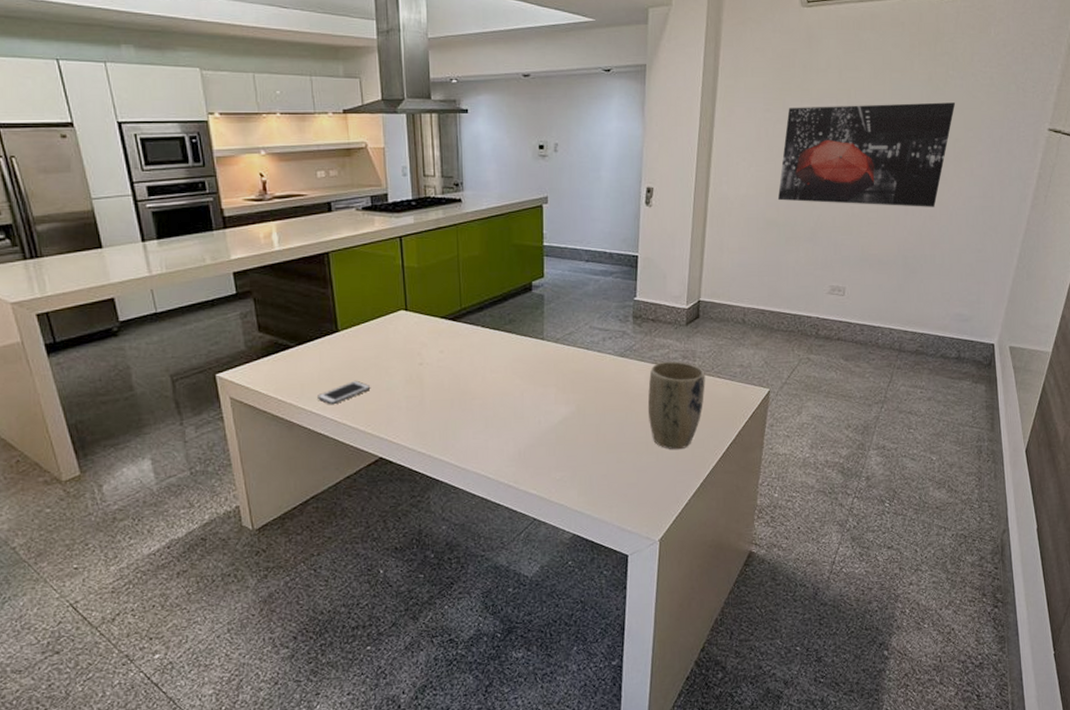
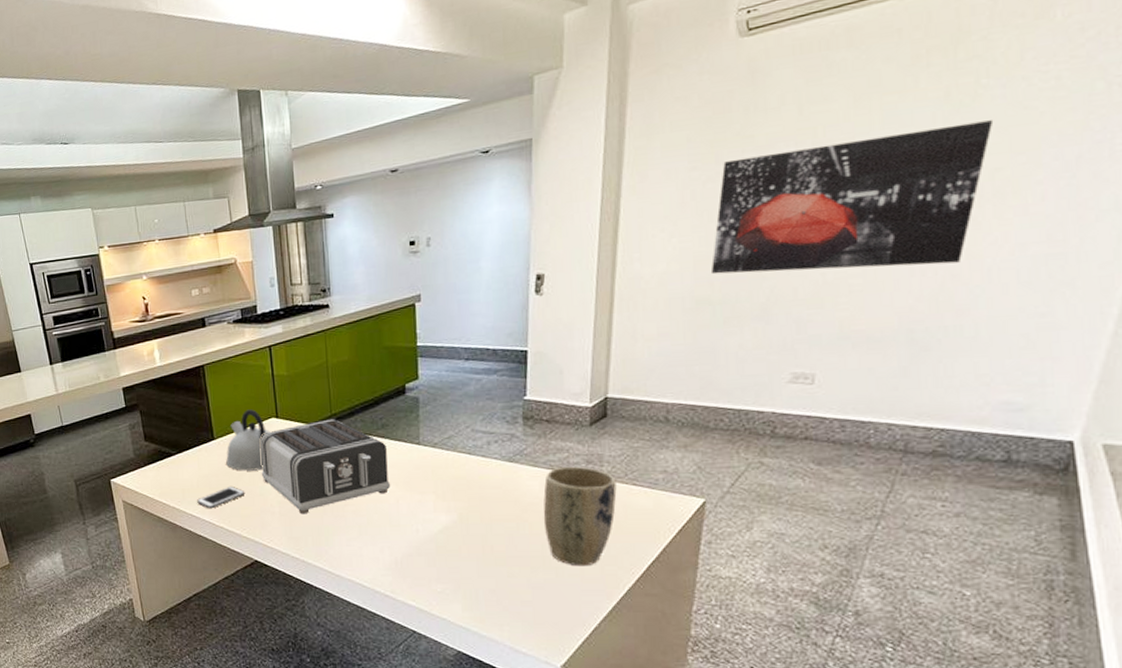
kettle: none [351,301,399,365] -> present [226,409,270,471]
toaster: none [387,313,515,409] -> present [259,419,390,515]

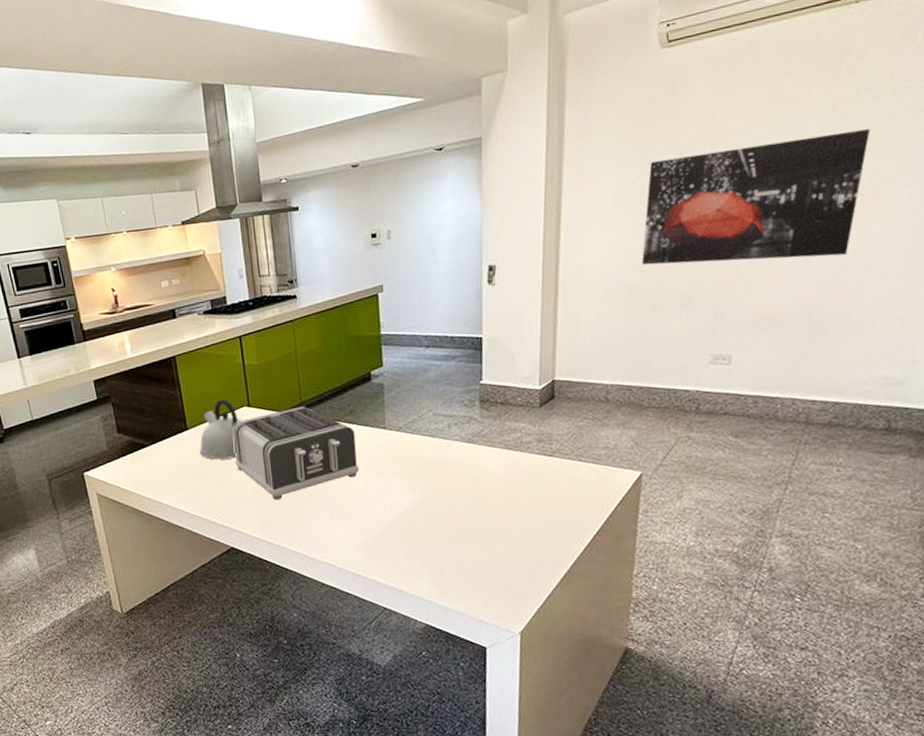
cell phone: present [197,485,245,509] -> none [172,474,220,499]
plant pot: present [543,466,617,567] -> none [500,445,565,539]

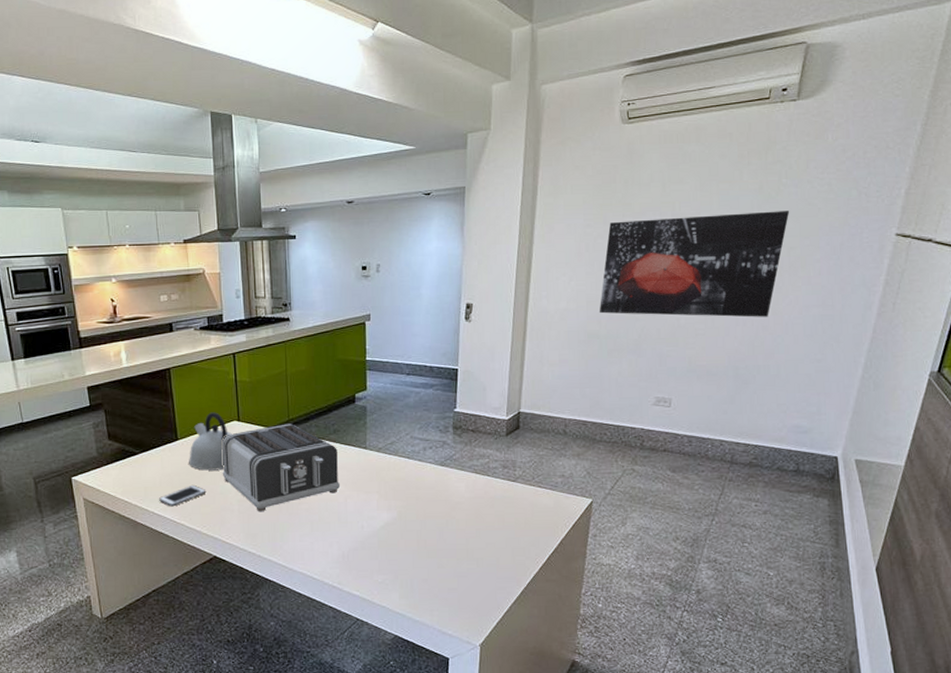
cell phone: none [172,474,220,499] -> present [159,484,207,507]

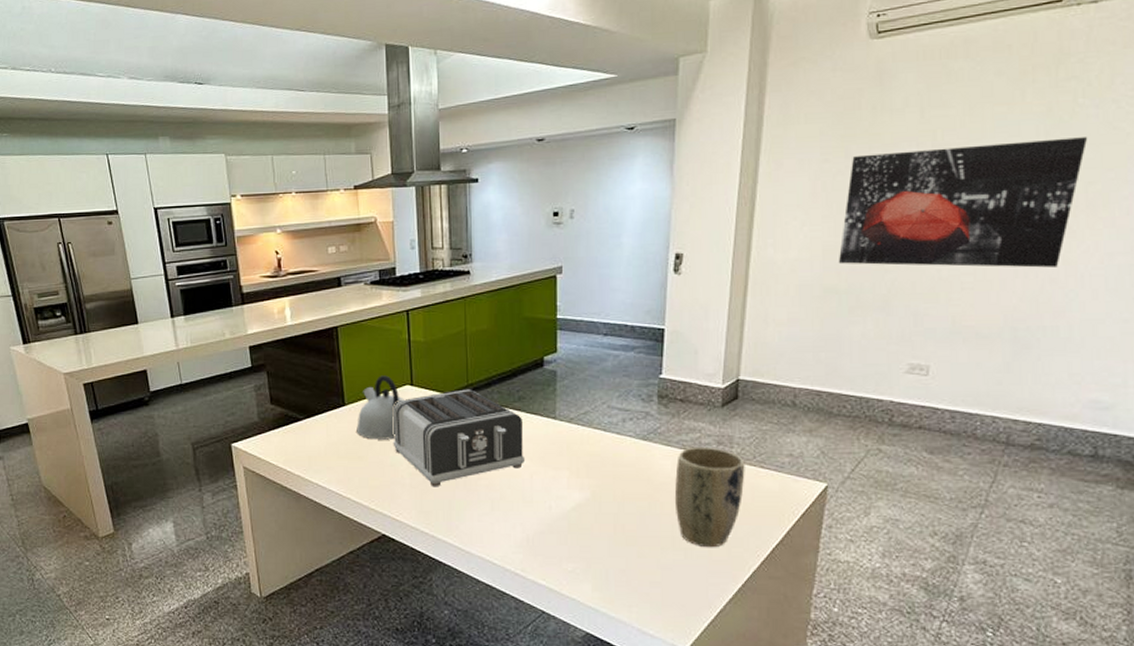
cell phone: present [159,484,207,507] -> none [324,455,375,479]
plant pot: none [467,470,526,557] -> present [674,447,745,548]

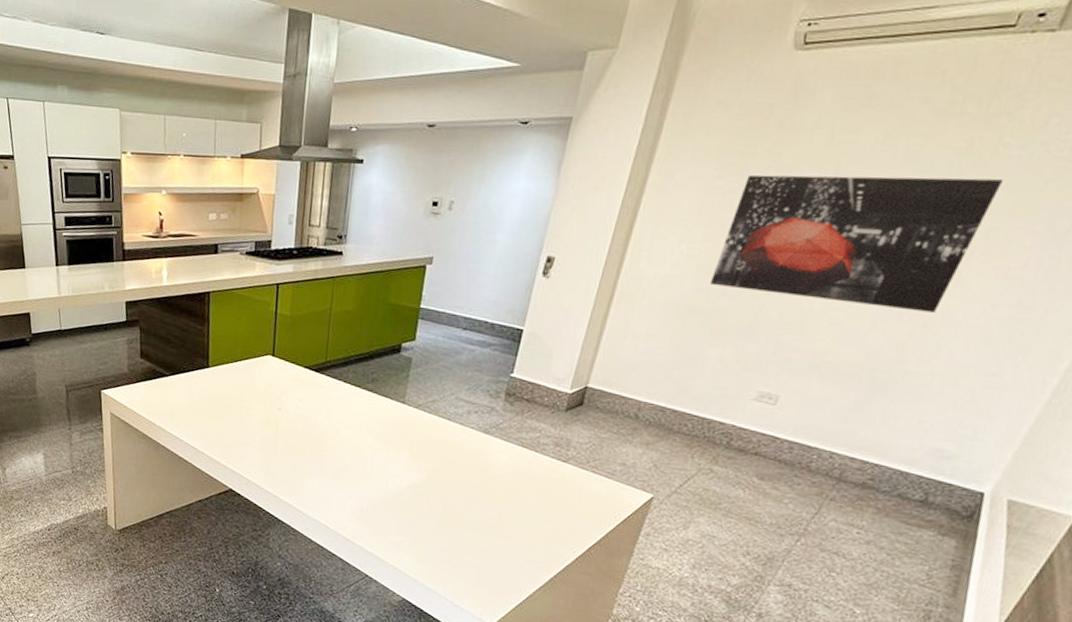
kettle: present [357,375,404,440] -> none [217,343,265,405]
toaster: present [392,389,524,487] -> none [249,365,373,453]
plant pot: present [674,447,745,548] -> none [503,445,578,540]

